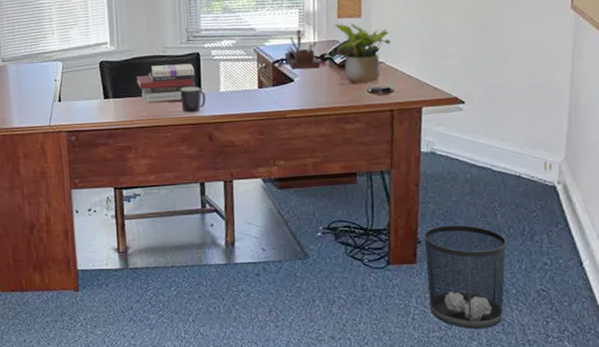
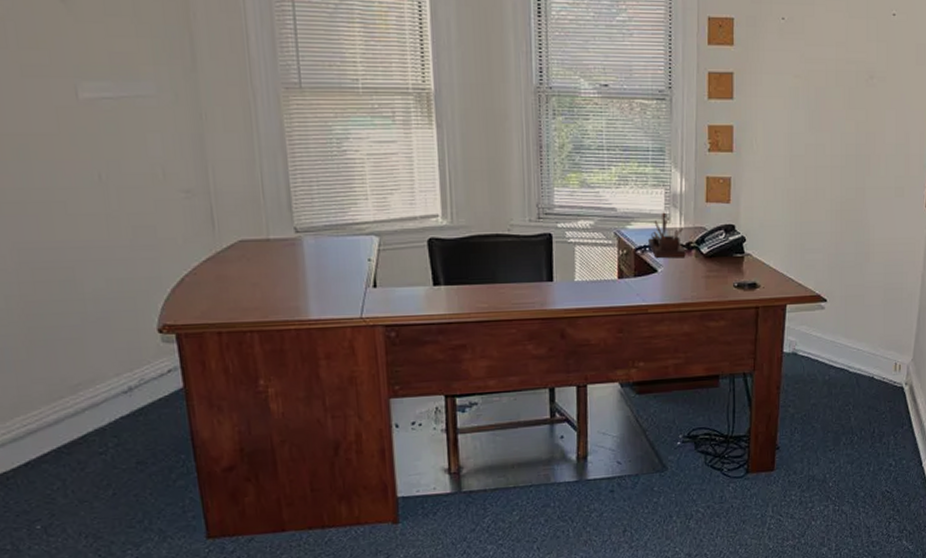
books: present [136,63,196,103] -> none [475,246,548,293]
mug: present [180,86,206,115] -> none [528,273,558,308]
potted plant: present [330,23,391,85] -> none [697,208,759,278]
waste bin: present [423,224,507,329] -> none [782,428,859,535]

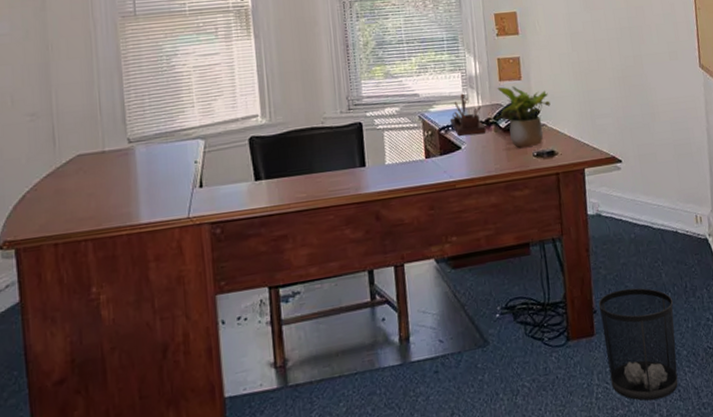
potted plant: none [697,208,759,278] -> present [495,86,551,149]
waste bin: none [782,428,859,535] -> present [598,288,679,401]

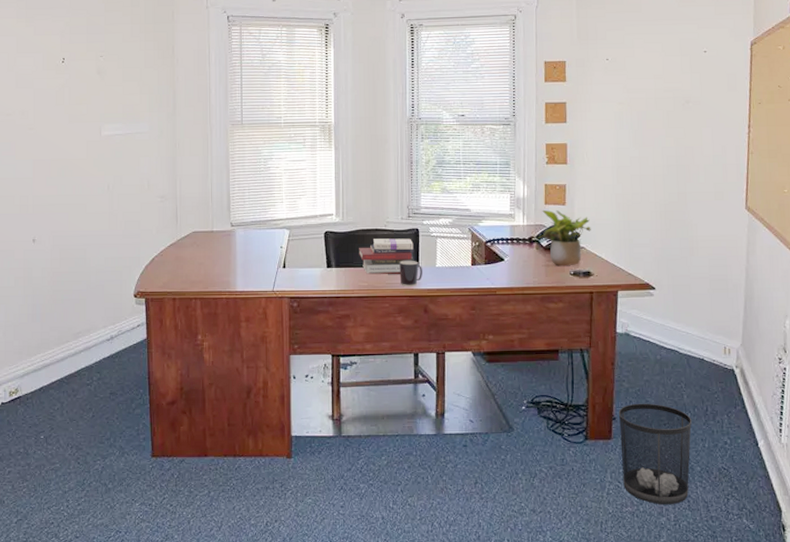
books: none [292,134,359,183] -> present [359,238,415,274]
mug: none [342,160,371,193] -> present [399,260,422,288]
desk organizer: present [450,93,487,137] -> none [497,212,528,250]

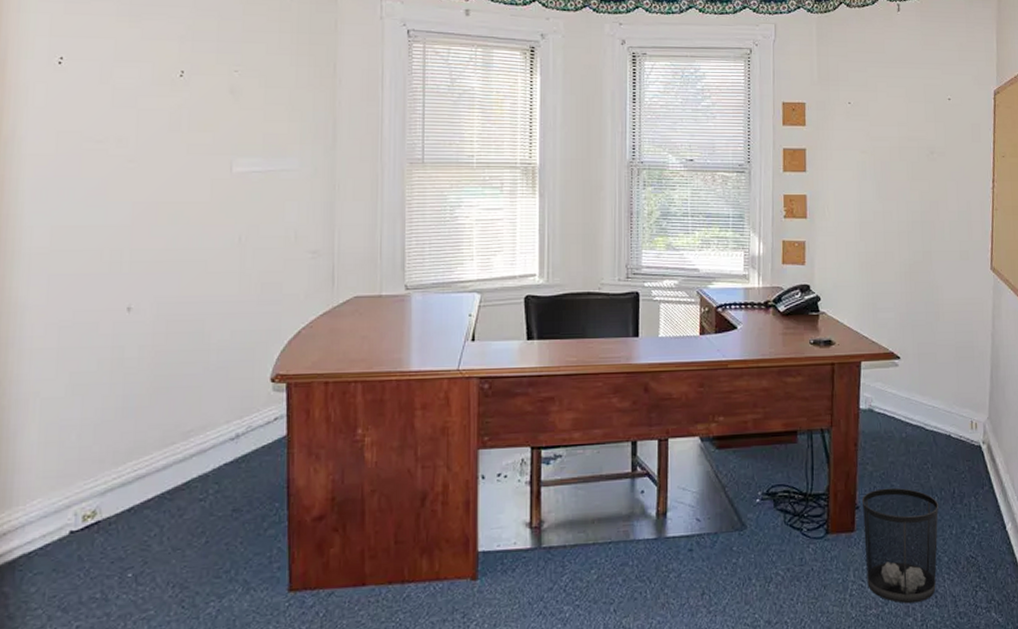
books: present [359,238,415,274] -> none [567,303,634,347]
mug: present [399,260,422,288] -> none [615,329,643,362]
potted plant: present [537,209,591,267] -> none [774,269,833,335]

